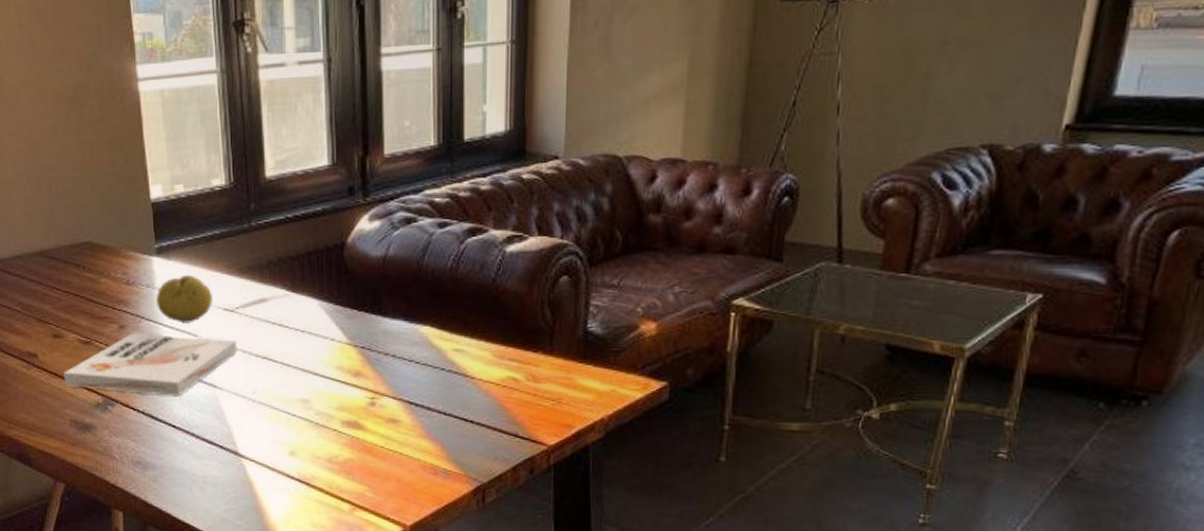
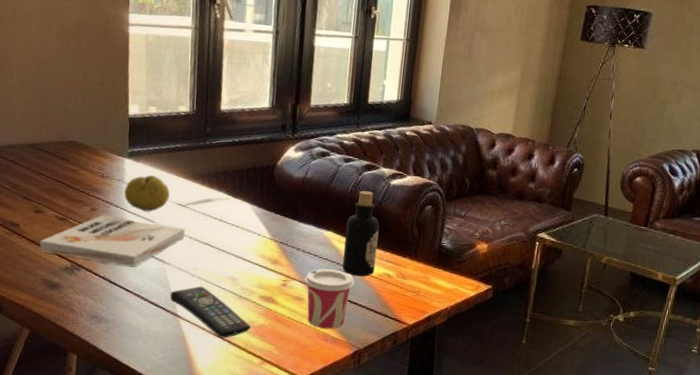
remote control: none [227,414,335,480] -> present [170,286,252,338]
cup: none [398,377,467,459] -> present [304,268,355,329]
bottle: none [449,265,495,385] -> present [342,191,380,277]

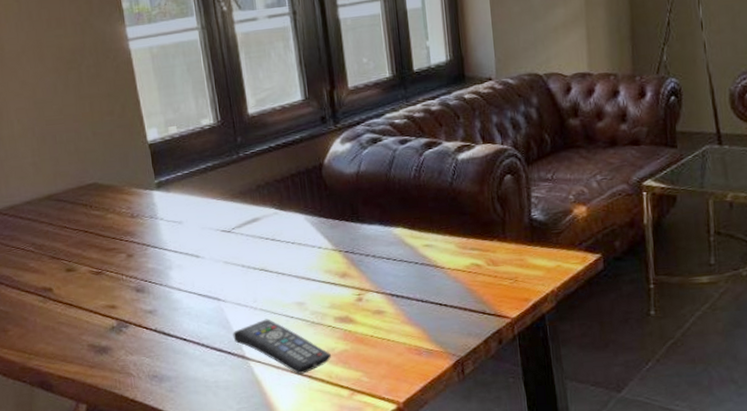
book: present [40,215,185,267] -> none [78,257,237,315]
fruit: present [124,175,170,212] -> none [159,203,211,247]
cup: present [304,268,355,329] -> none [381,270,440,342]
bottle: present [342,191,380,277] -> none [417,172,460,274]

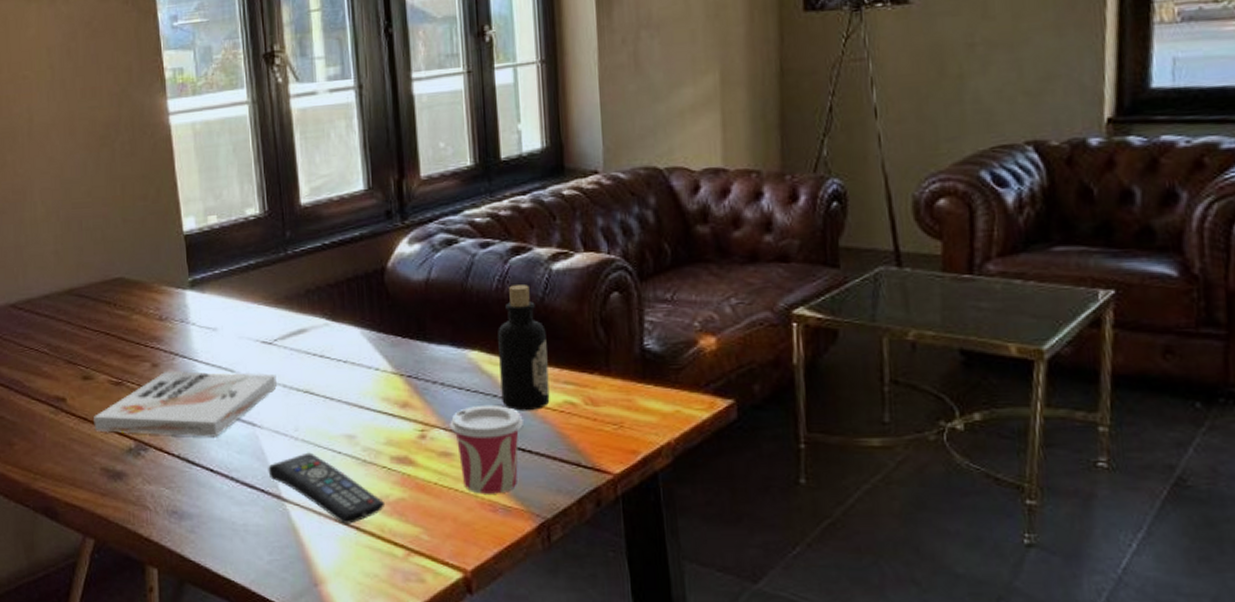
book: none [78,257,237,315] -> present [94,371,277,437]
cup: none [381,270,440,342] -> present [450,404,523,494]
bottle: none [417,172,460,274] -> present [498,285,550,412]

